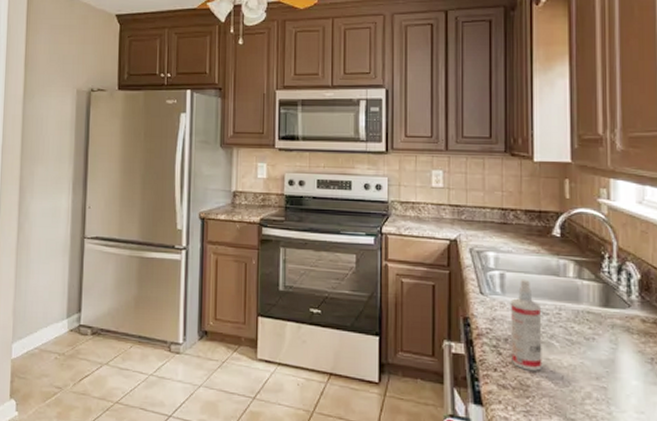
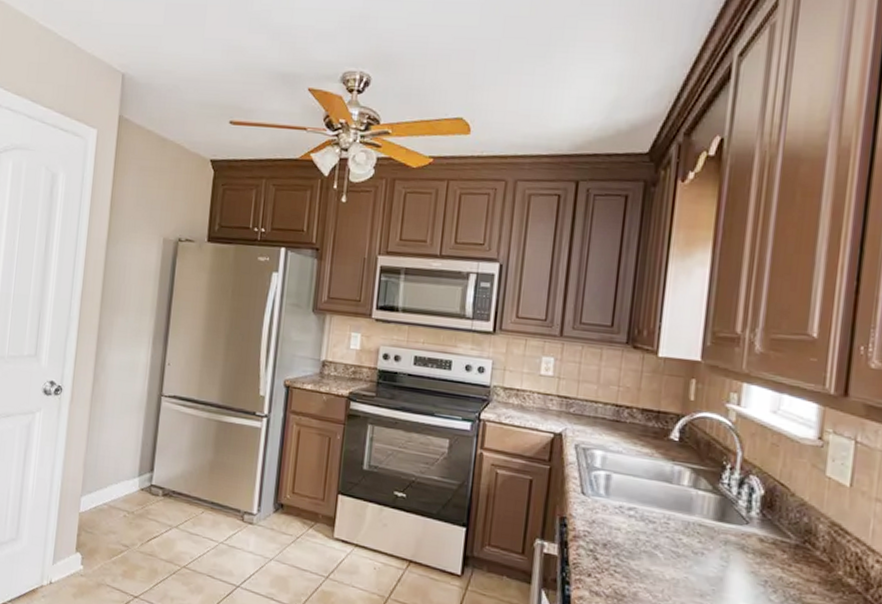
spray bottle: present [511,278,542,371] -> none [608,482,647,581]

